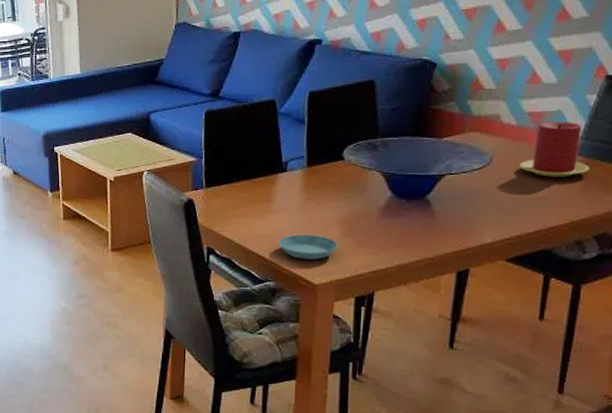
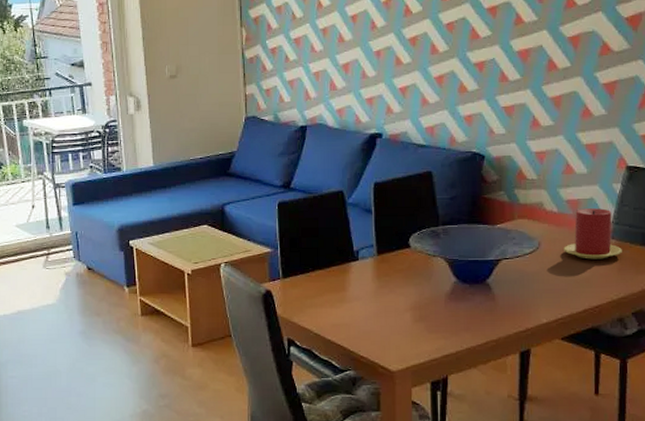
saucer: present [278,234,338,260] -> none [355,322,411,347]

